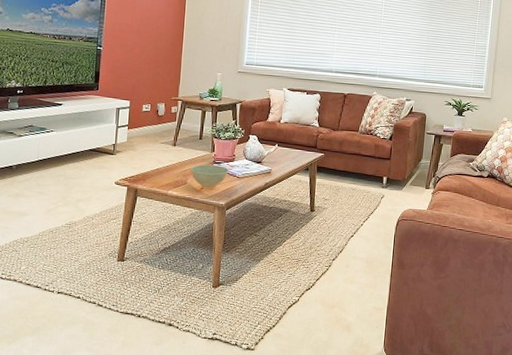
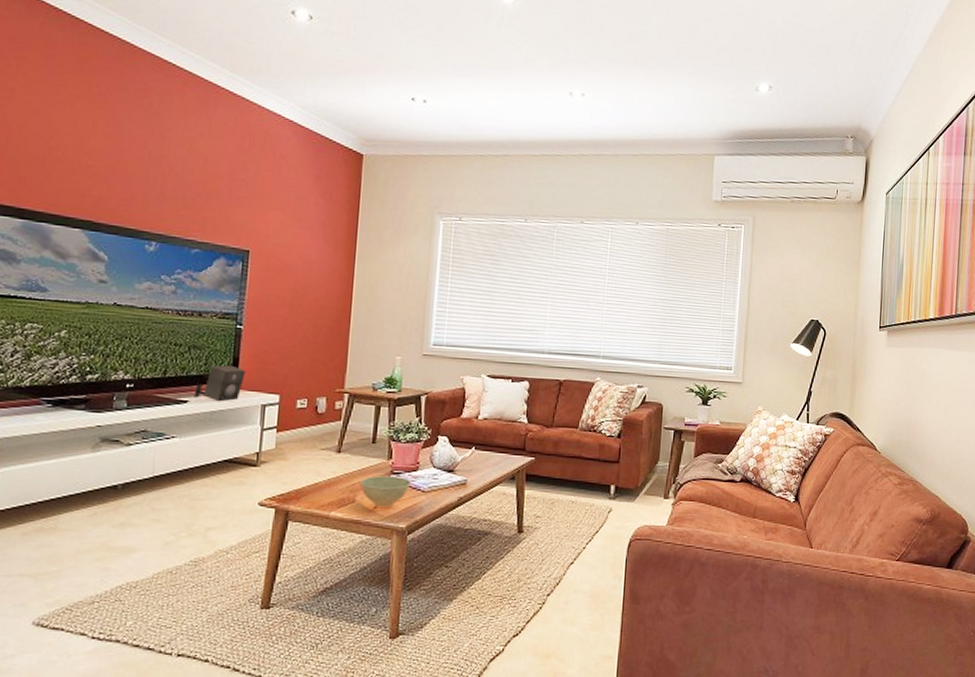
speaker: none [67,77,105,105] -> present [194,364,246,402]

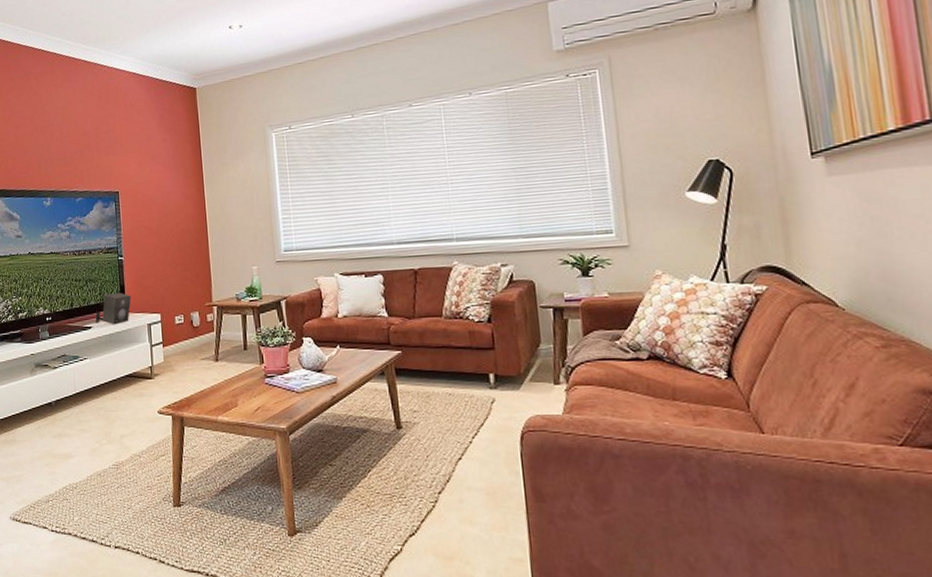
bowl: present [360,476,411,509] -> none [239,380,285,411]

